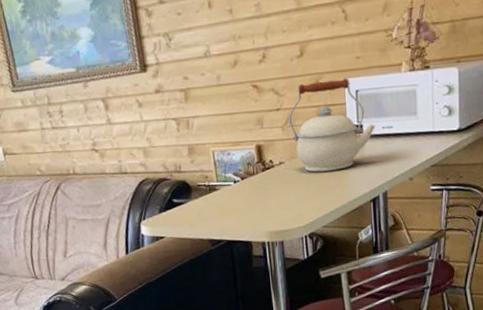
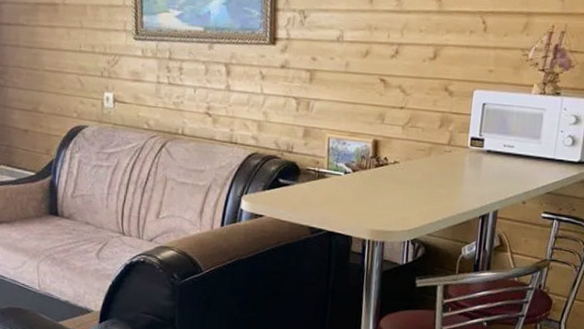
kettle: present [289,78,376,172] -> none [410,87,498,180]

